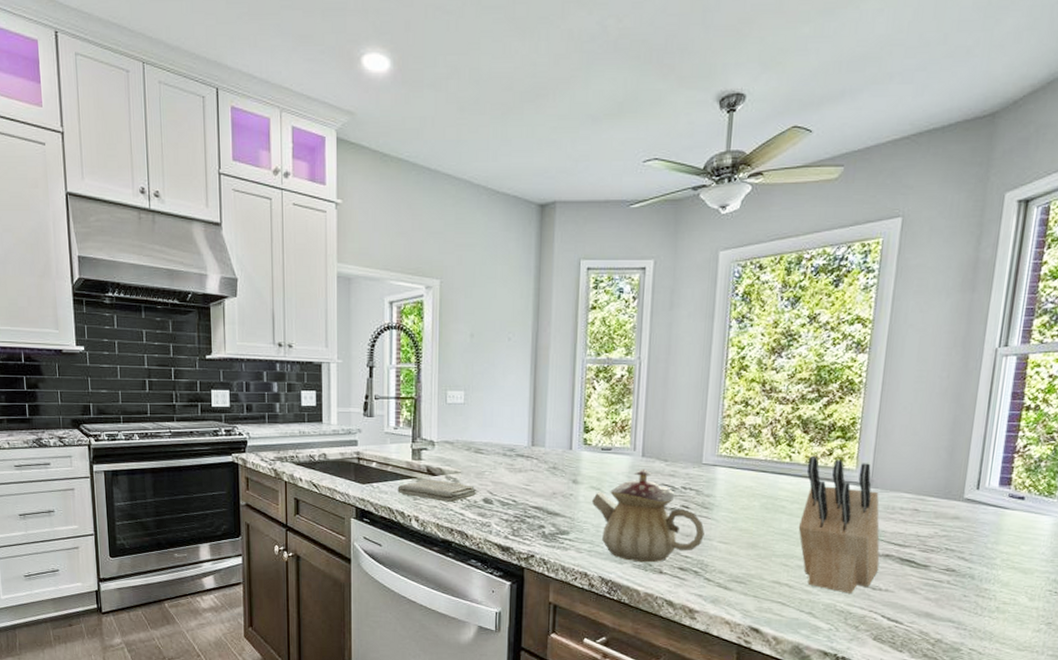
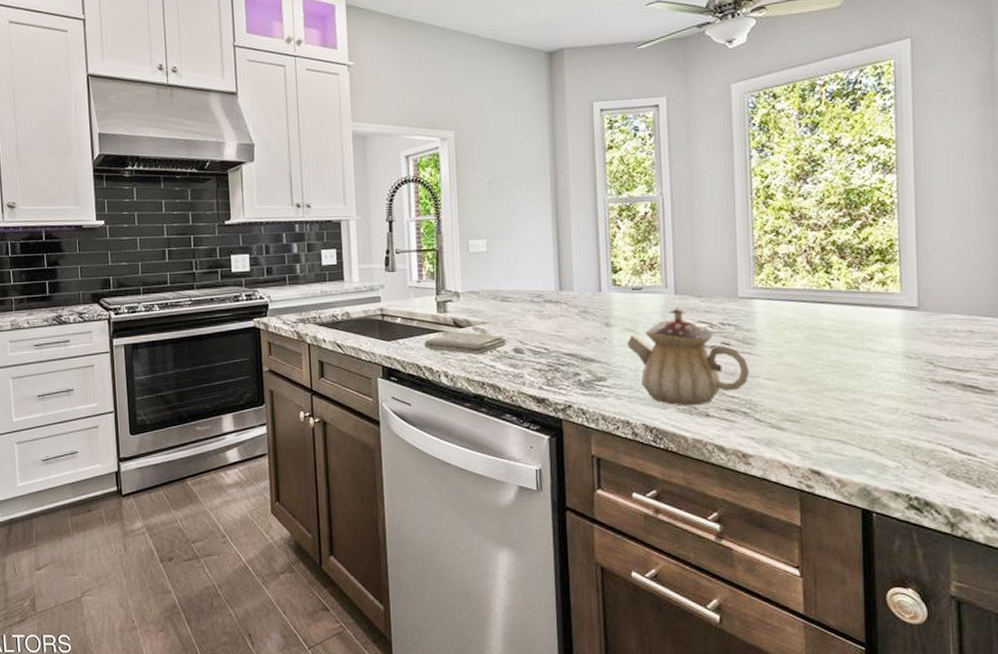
knife block: present [798,455,880,594] -> none [848,281,941,426]

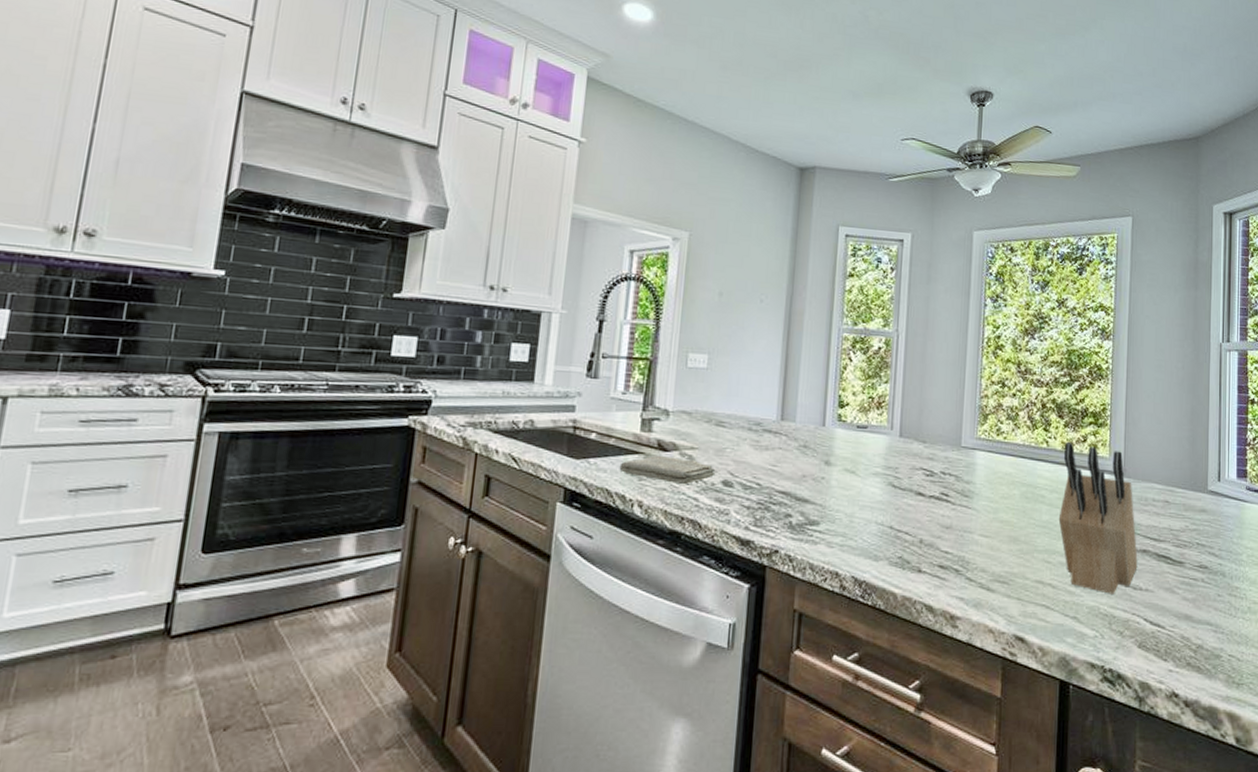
teapot: present [626,306,749,406] -> none [845,450,965,560]
knife block: none [848,281,941,426] -> present [1058,441,1138,594]

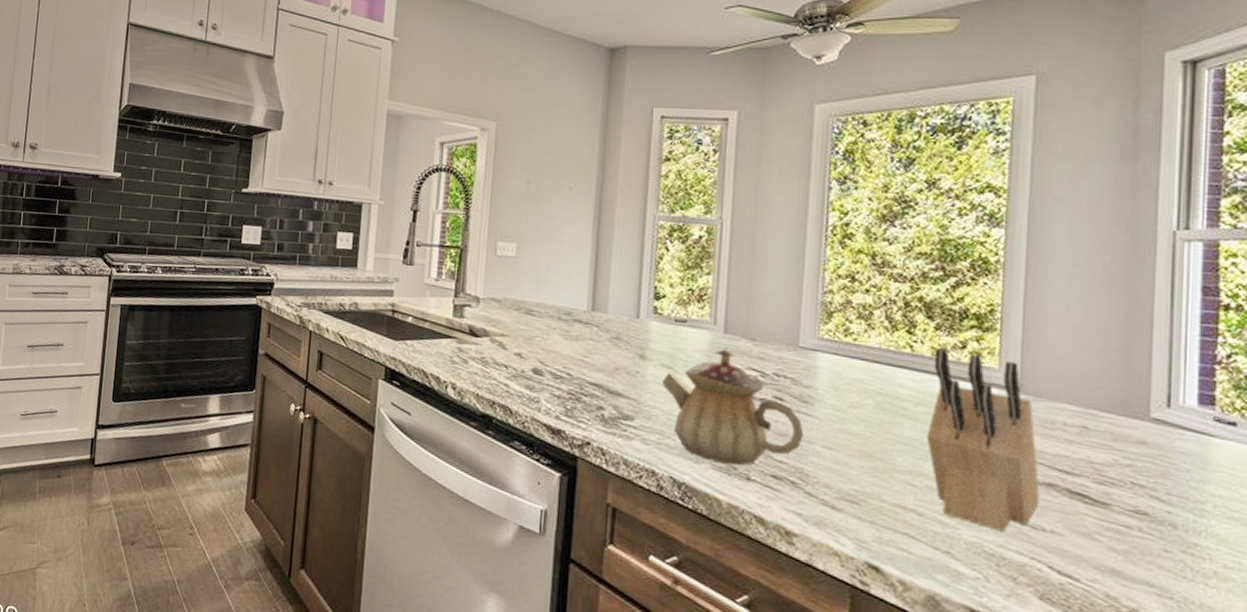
washcloth: present [619,455,716,485] -> none [434,340,526,371]
teapot: none [845,450,965,560] -> present [661,347,804,466]

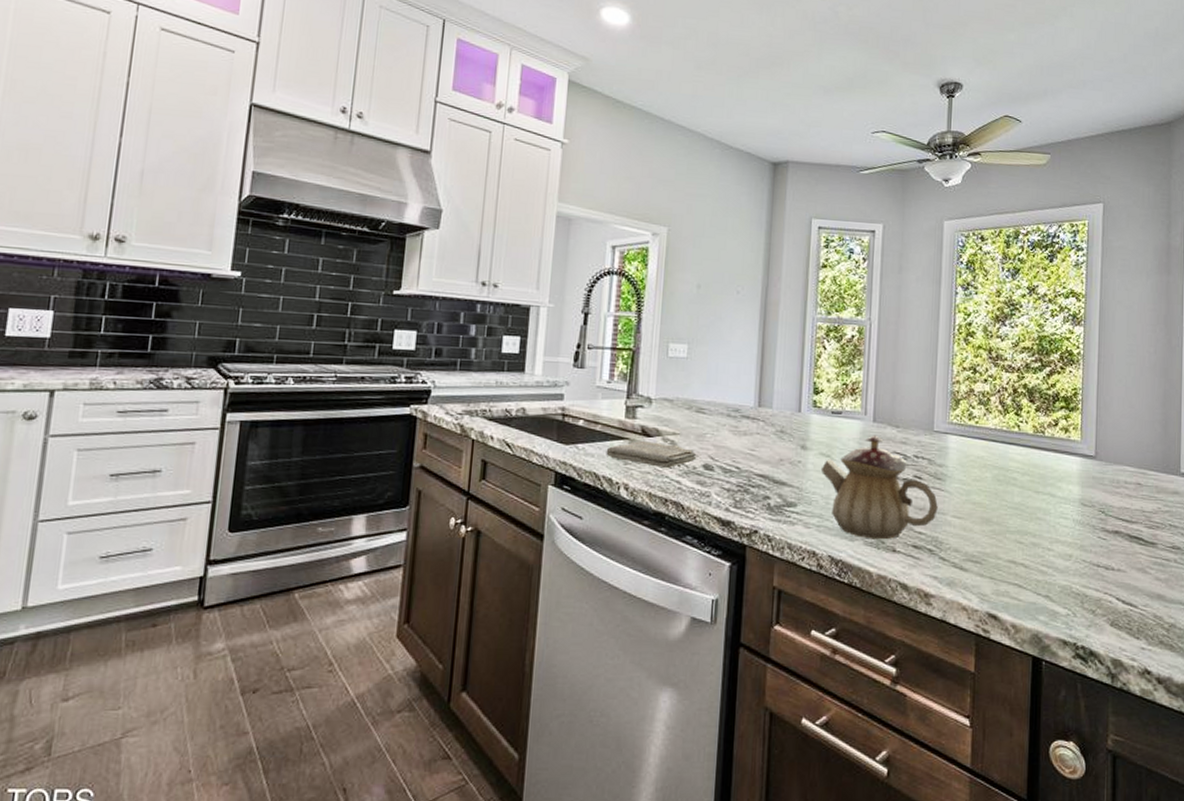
washcloth: none [434,340,526,371] -> present [606,440,697,469]
knife block: present [926,347,1040,532] -> none [1030,425,1110,574]

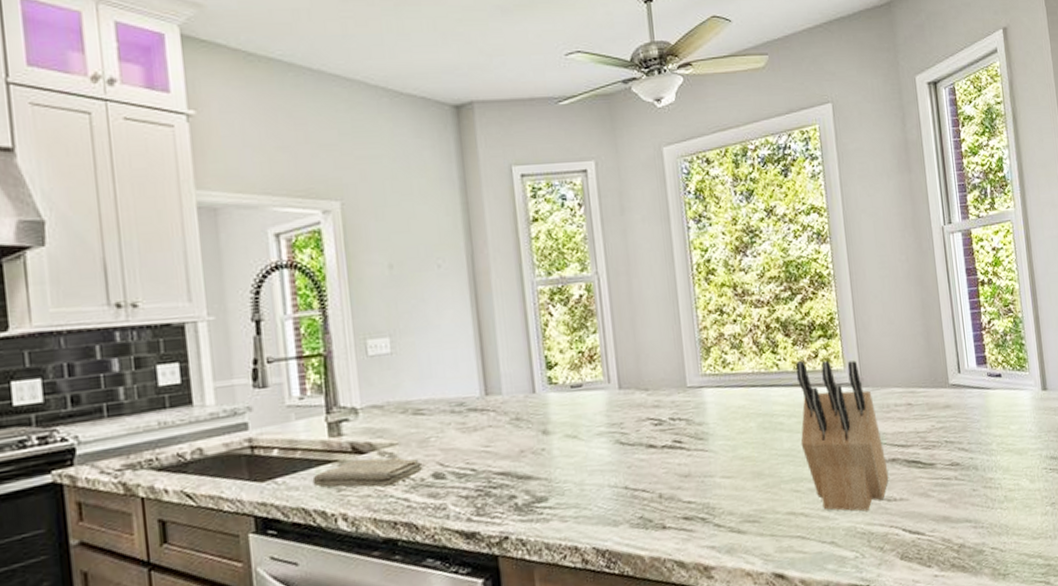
teapot: present [820,434,938,540] -> none [568,403,705,521]
knife block: none [1030,425,1110,574] -> present [796,360,889,512]

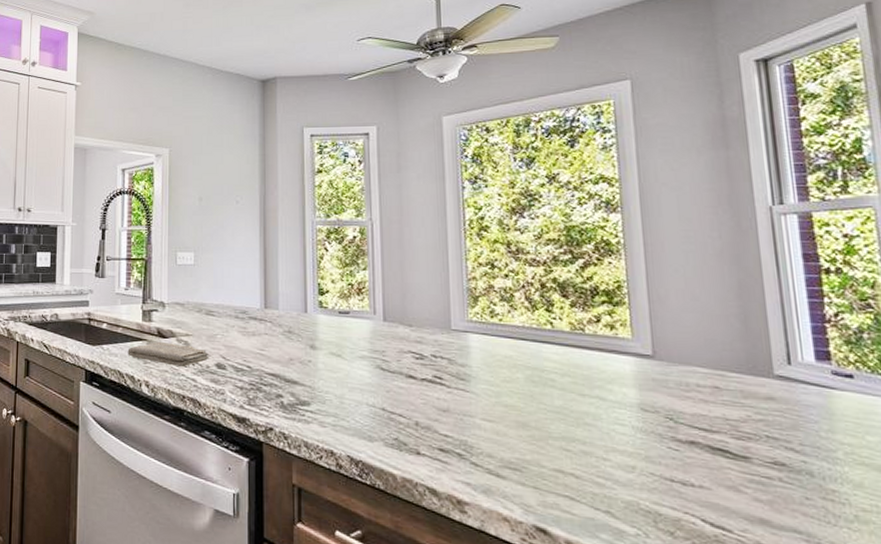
knife block: present [796,360,889,512] -> none [573,322,685,489]

